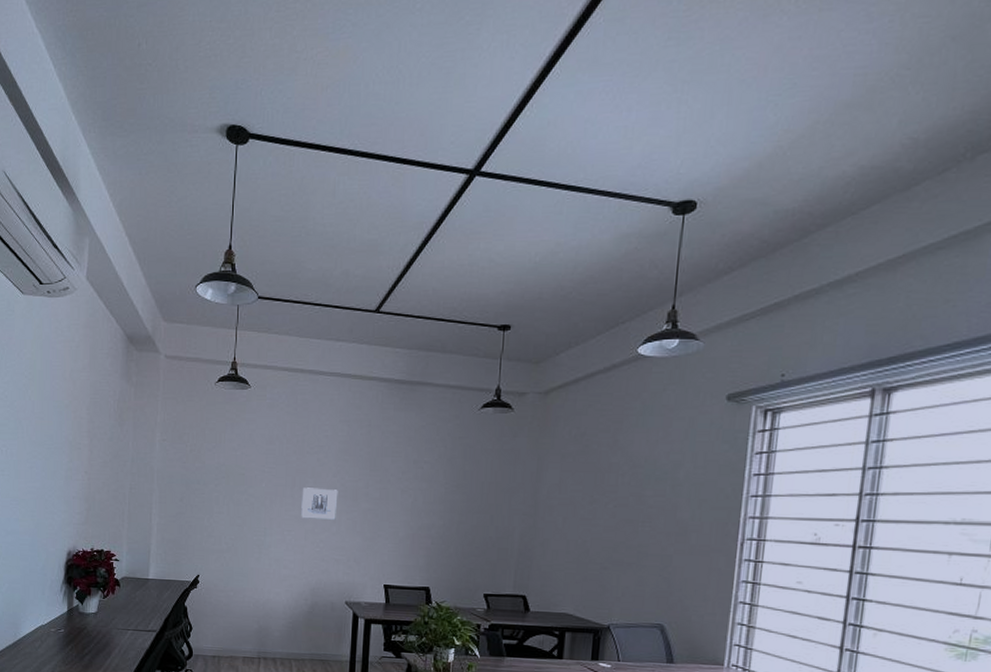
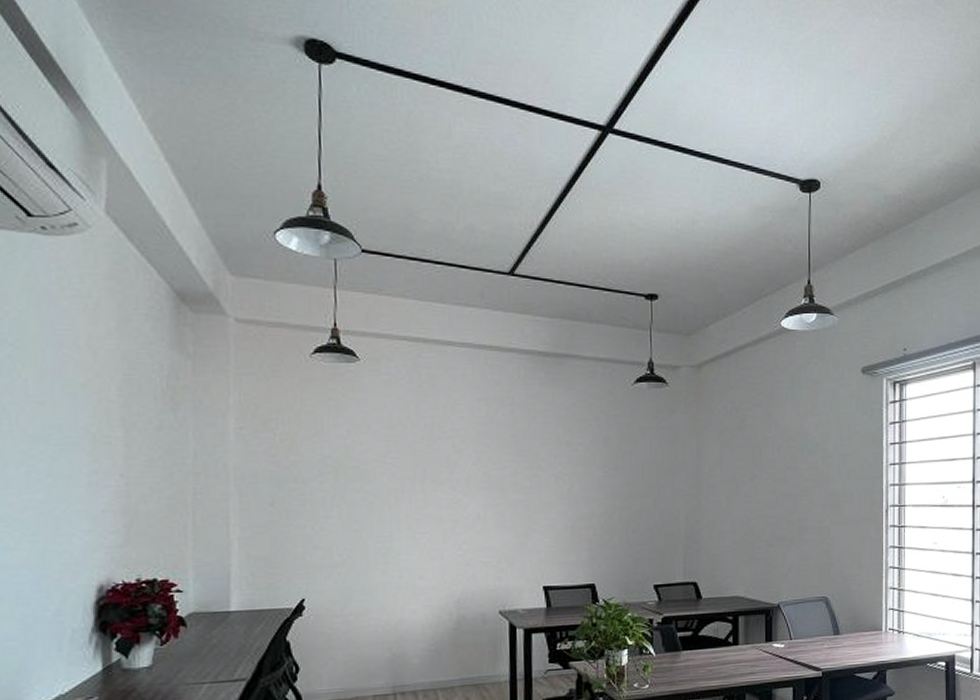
wall art: present [301,487,338,521] -> none [436,479,481,518]

